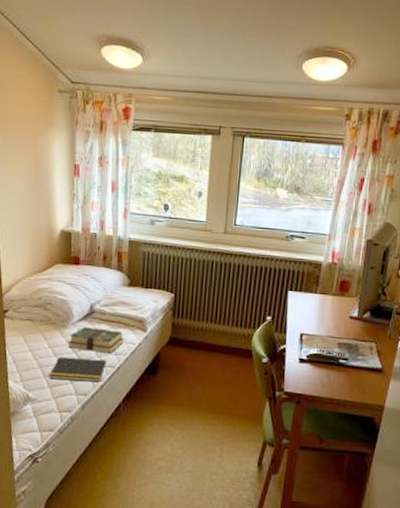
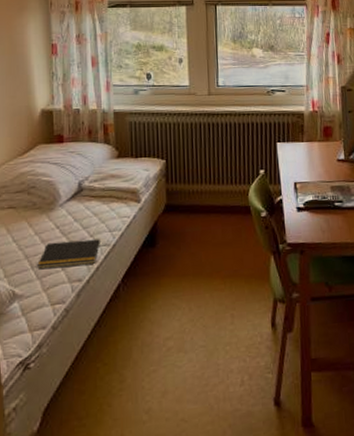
book: present [68,327,124,354] -> none [57,205,117,232]

